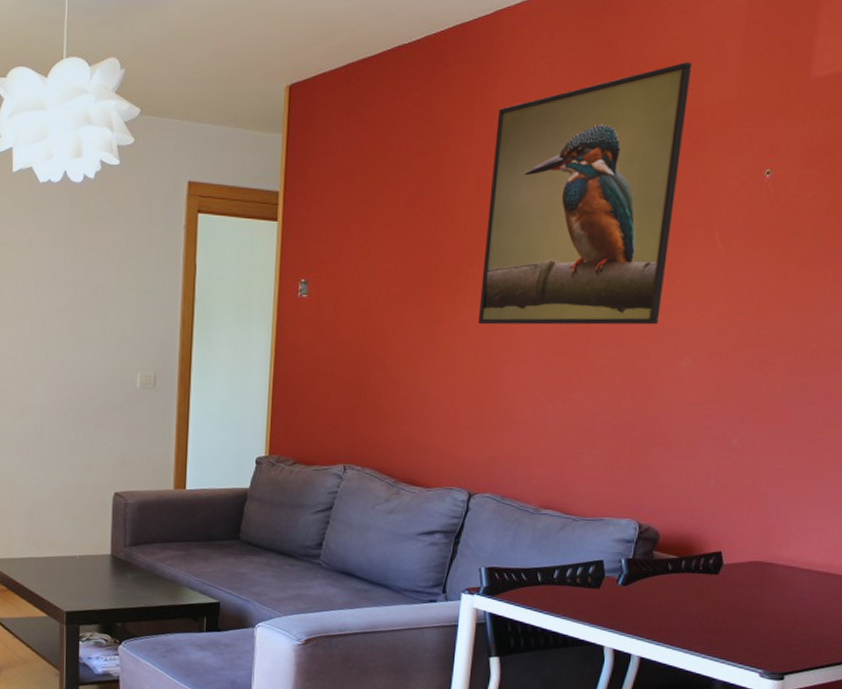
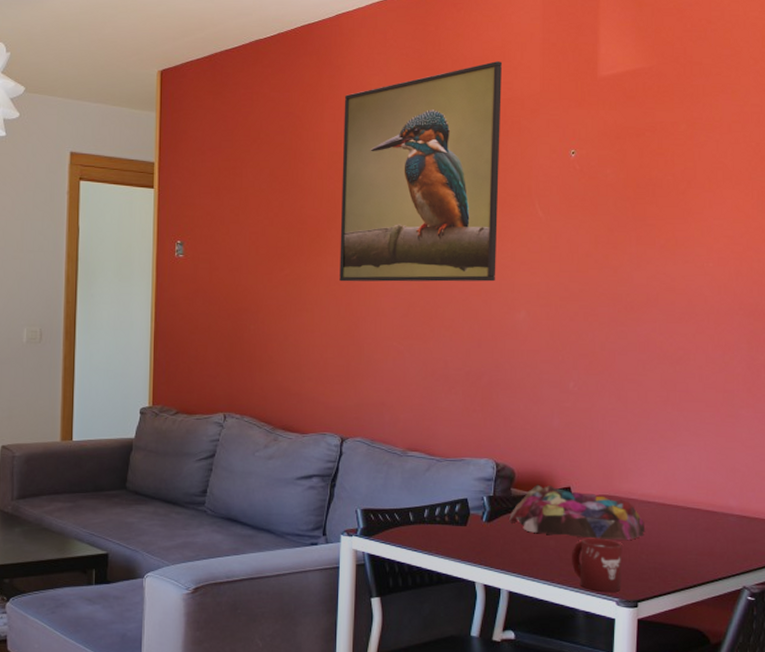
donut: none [648,548,803,610] -> present [509,484,646,540]
cup: none [714,606,774,663] -> present [572,538,622,592]

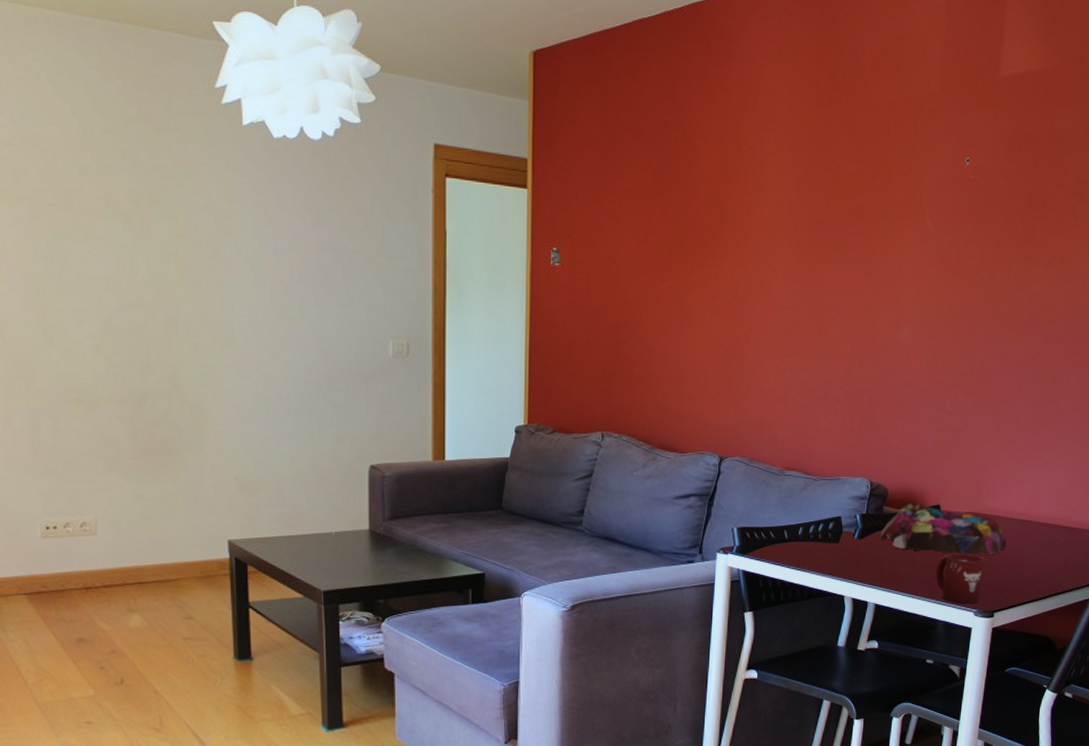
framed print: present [339,61,503,282] -> none [723,54,903,298]

